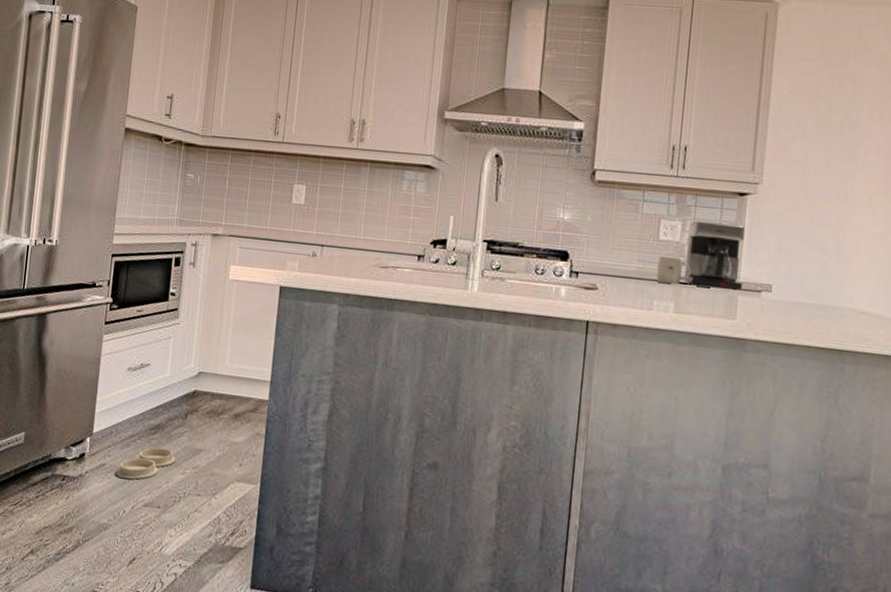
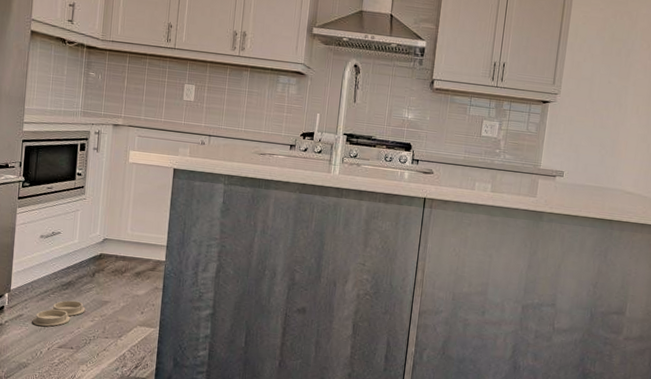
mug: present [656,255,692,285] -> none [478,148,505,171]
coffee maker: present [683,220,745,291] -> none [499,121,546,175]

